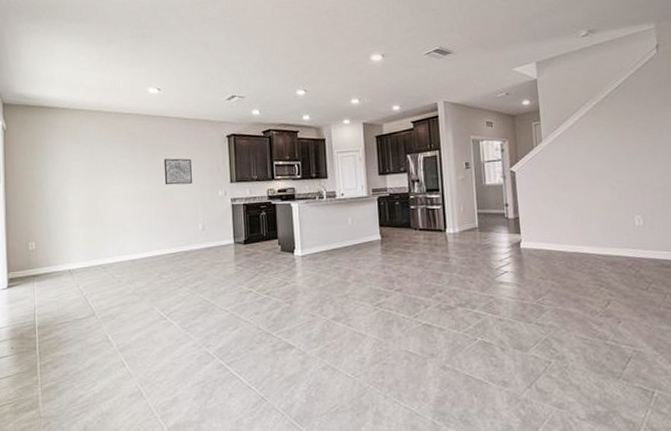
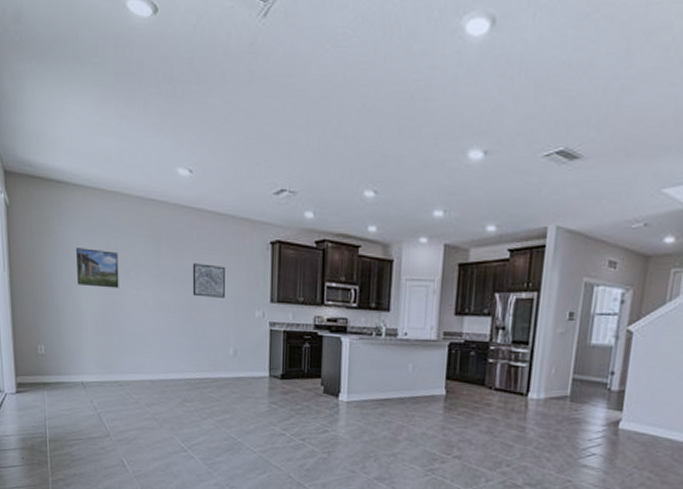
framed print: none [64,157,102,188] -> present [76,248,119,288]

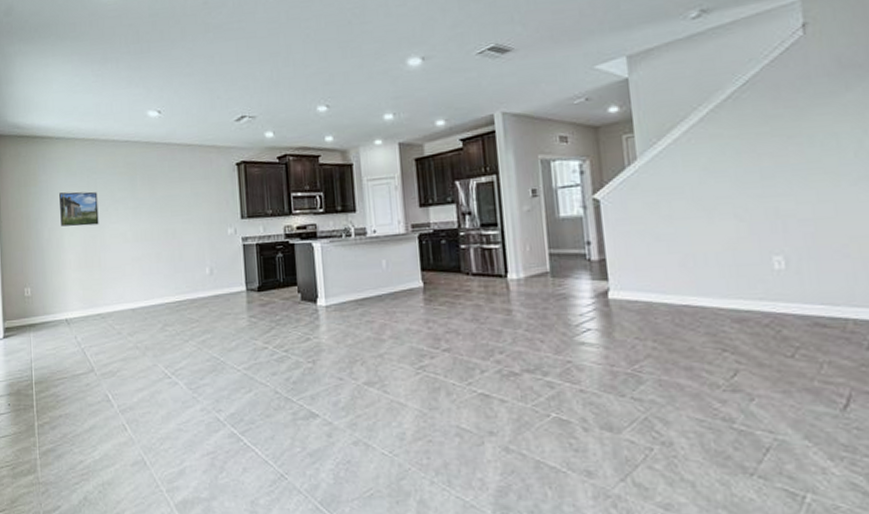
wall art: present [192,263,225,298] -> none [165,191,198,223]

